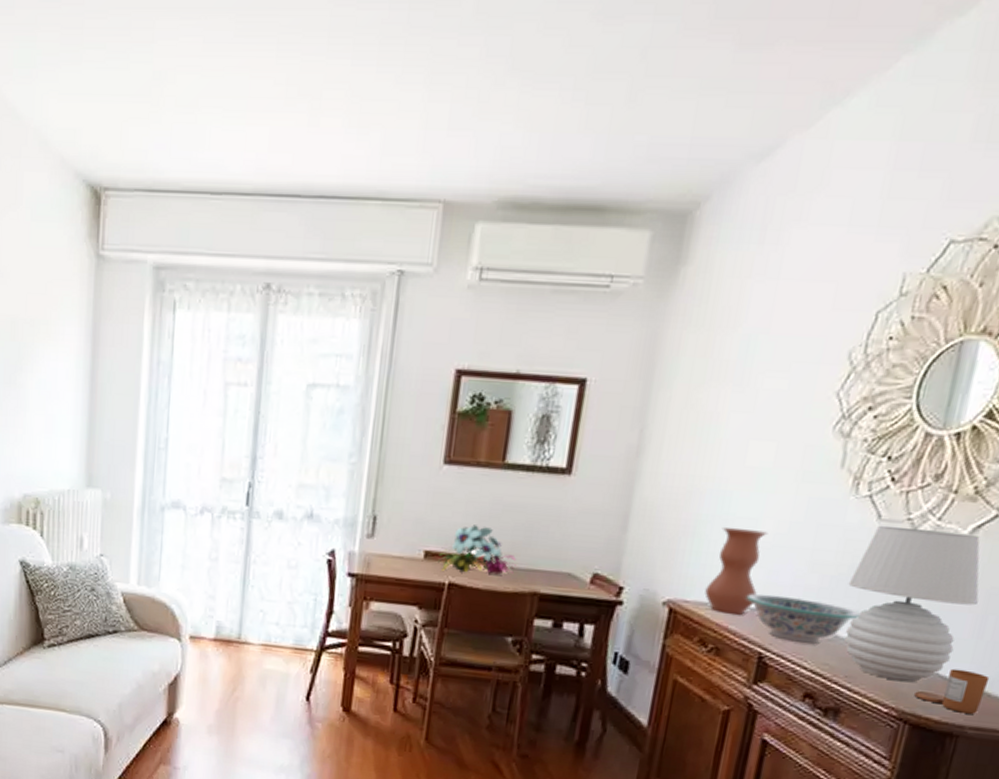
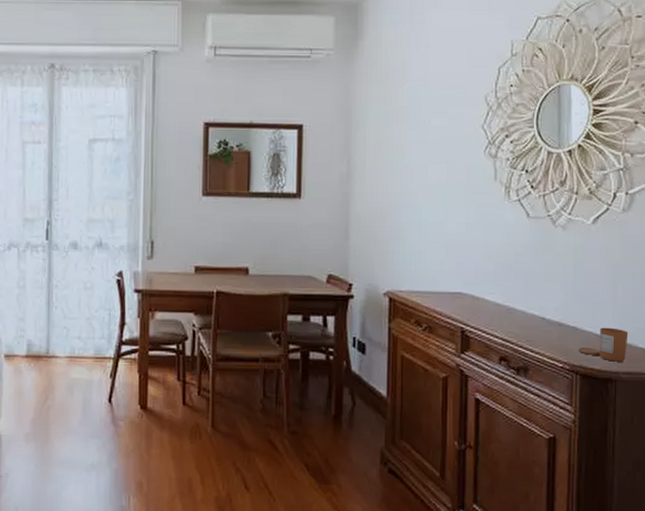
flower arrangement: present [440,525,516,575] -> none [208,242,268,283]
vase: present [705,526,768,616] -> none [414,230,452,300]
decorative bowl: present [746,593,861,644] -> none [444,280,529,318]
table lamp: present [844,525,980,683] -> none [516,221,608,341]

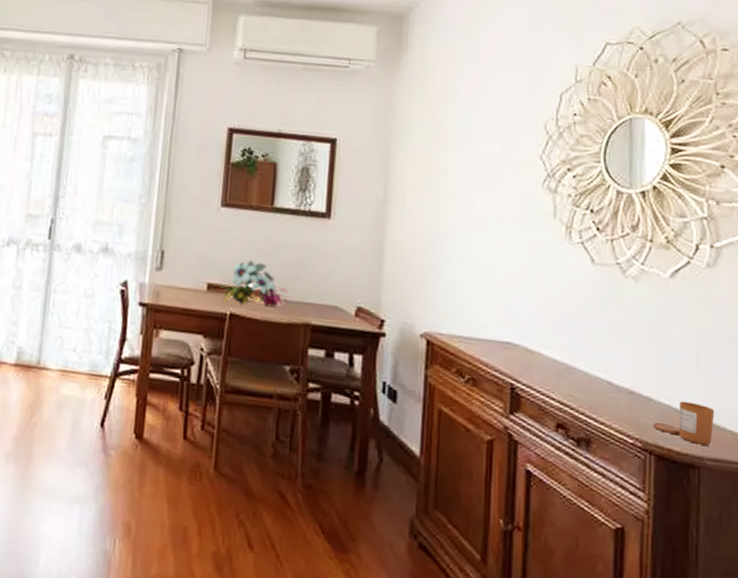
flower arrangement: none [208,242,268,283] -> present [221,261,289,307]

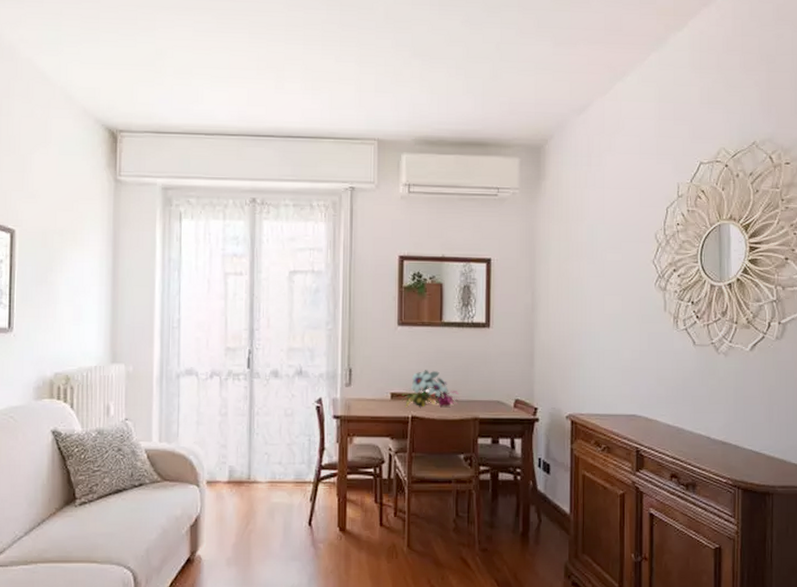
candle: present [653,401,715,445] -> none [740,445,783,477]

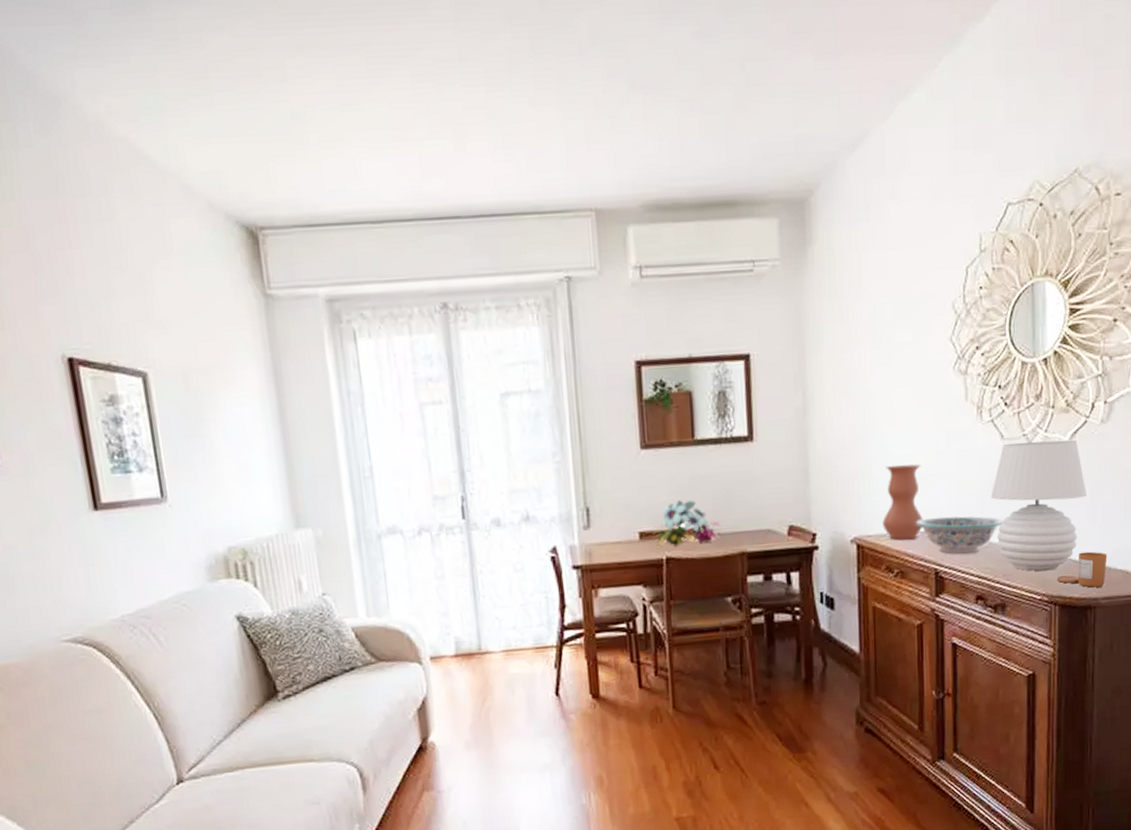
vase: none [593,357,627,422] -> present [882,464,923,541]
decorative bowl: none [621,404,696,438] -> present [915,516,1005,554]
table lamp: none [684,349,765,458] -> present [990,439,1086,572]
candle: none [740,445,783,477] -> present [1057,551,1108,588]

